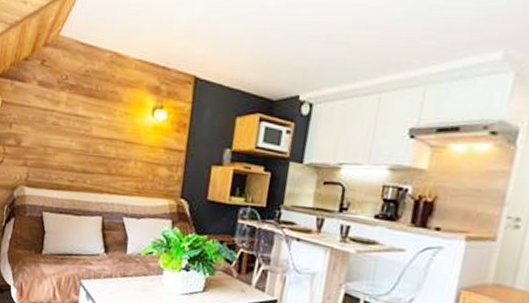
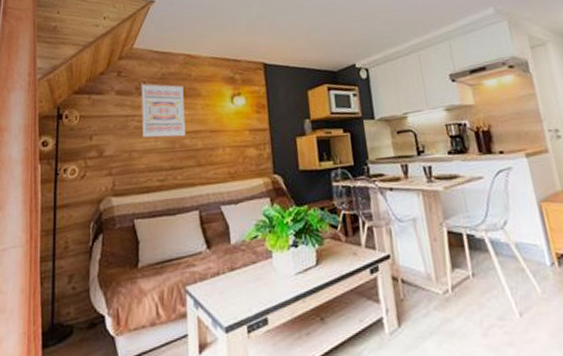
wall art: none [59,77,105,142] -> present [141,83,186,139]

